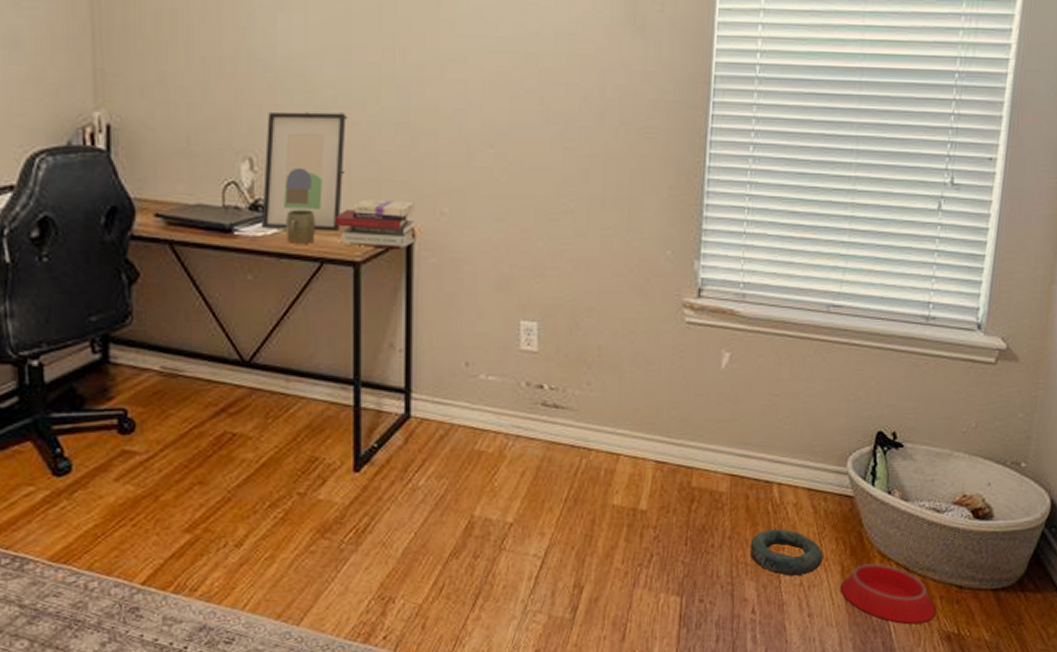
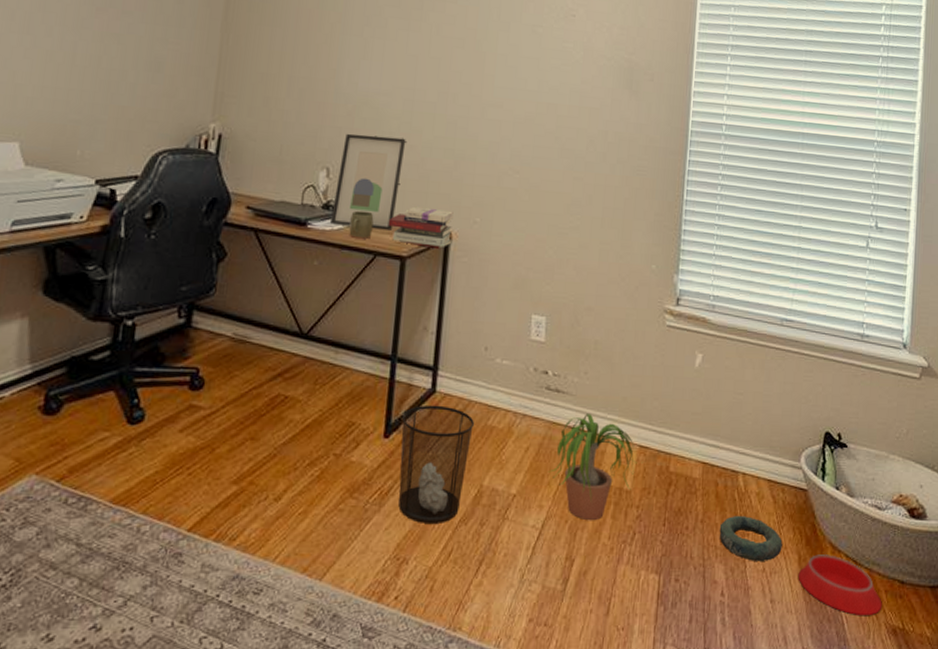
waste bin: none [372,431,458,560] -> present [398,404,474,523]
potted plant: none [550,429,661,546] -> present [549,414,644,521]

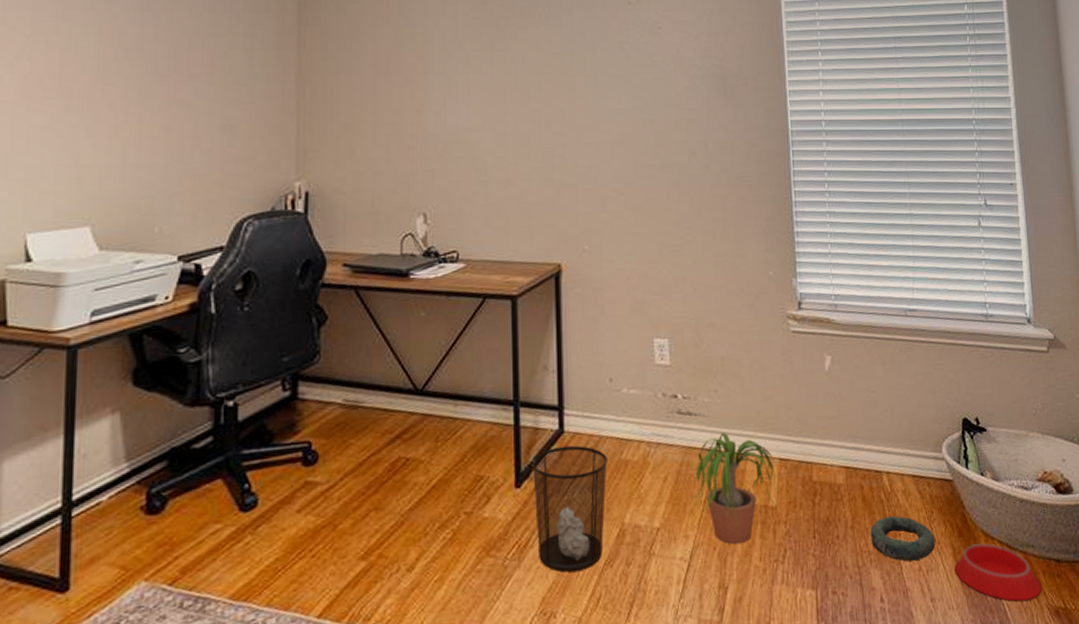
picture frame: present [331,133,408,230] -> none [434,173,505,272]
mug: present [349,210,374,239] -> none [454,253,479,283]
books: present [388,206,453,250] -> none [494,241,563,284]

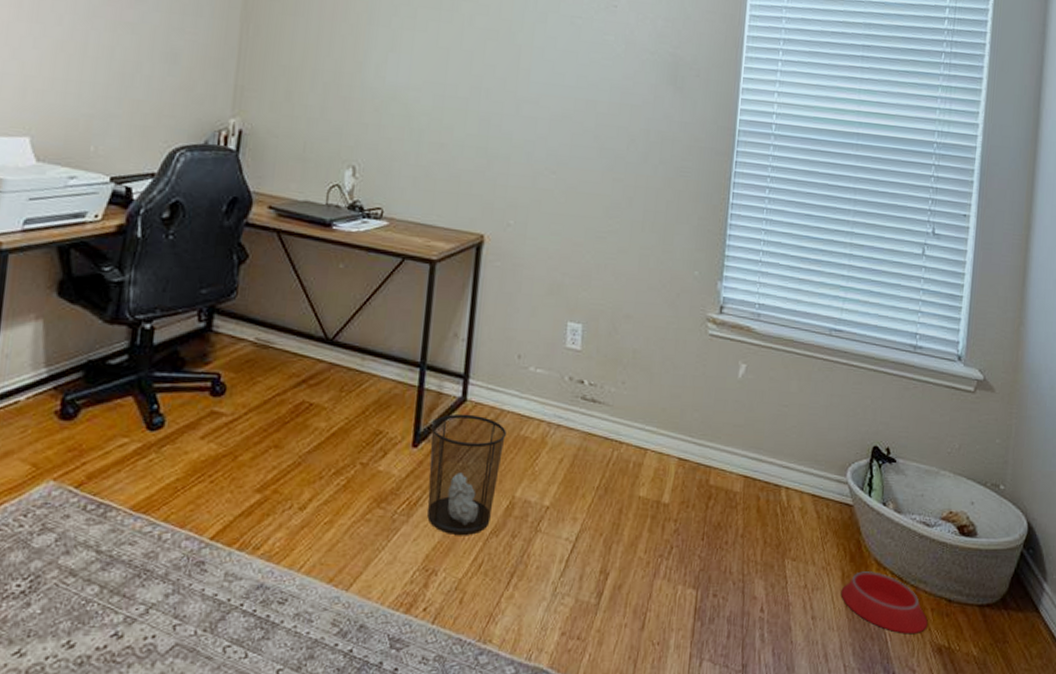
potted plant: present [691,433,786,544] -> none [584,424,683,534]
dog toy: present [870,515,936,562] -> none [760,530,826,579]

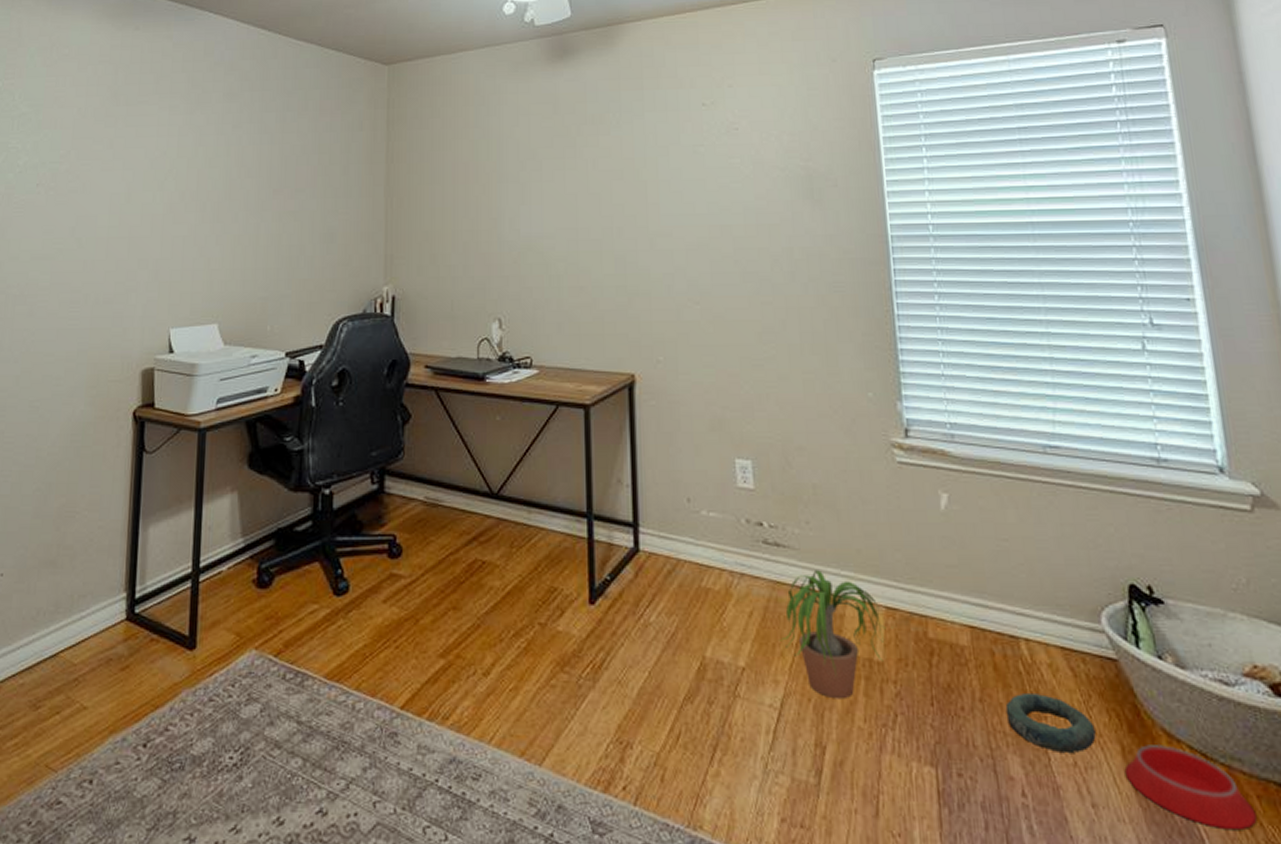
waste bin: present [427,413,506,535] -> none [605,565,686,702]
potted plant: none [584,424,683,534] -> present [780,570,894,699]
dog toy: none [760,530,826,579] -> present [1005,692,1096,754]

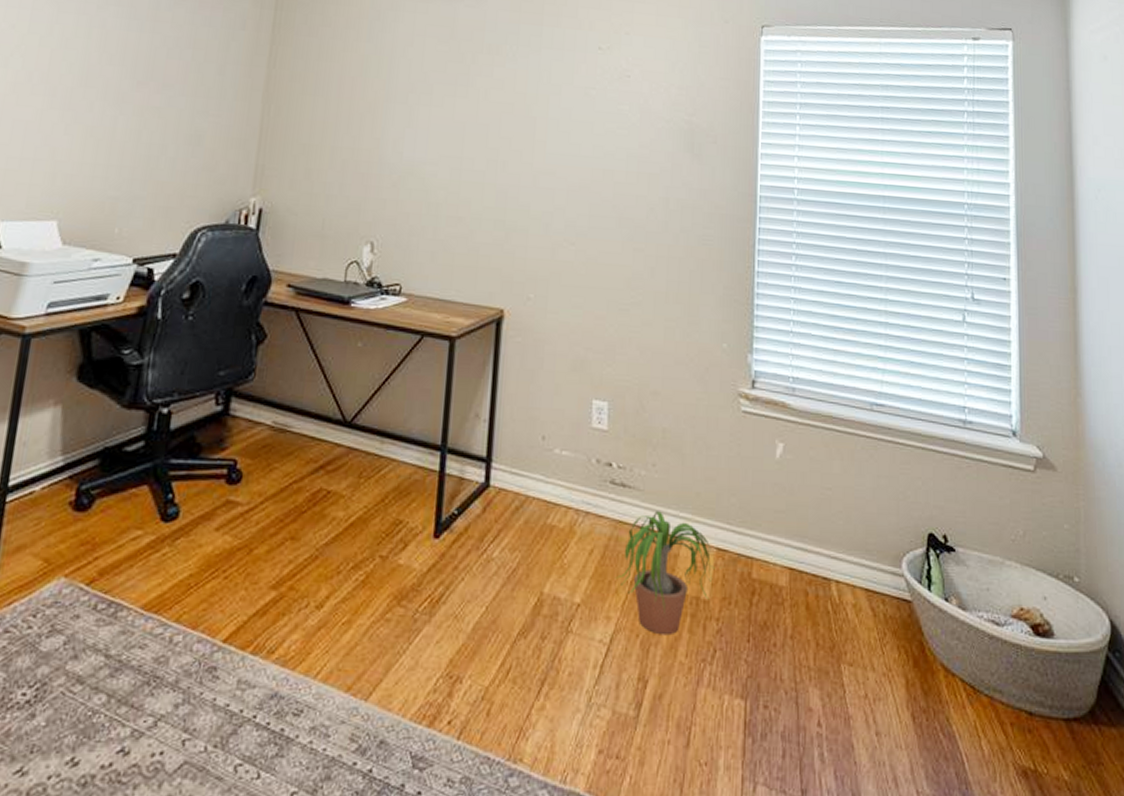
dog toy: present [1005,692,1096,754] -> none [812,630,886,687]
pet bowl: present [1124,745,1257,829] -> none [906,678,1008,753]

